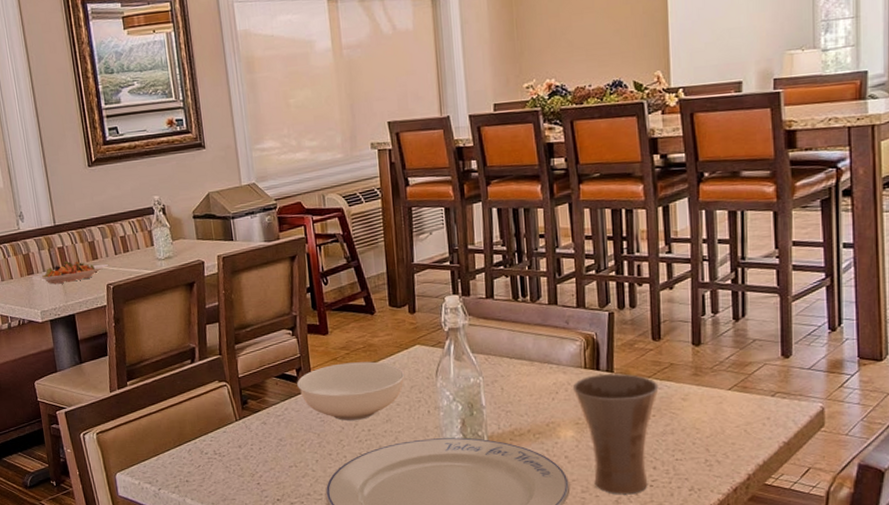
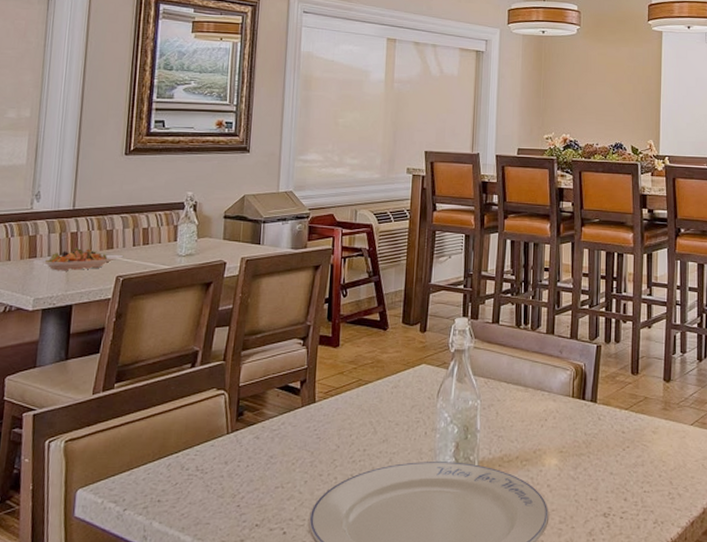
bowl: present [297,361,405,421] -> none [299,378,408,438]
cup: present [572,373,659,494] -> none [560,403,634,525]

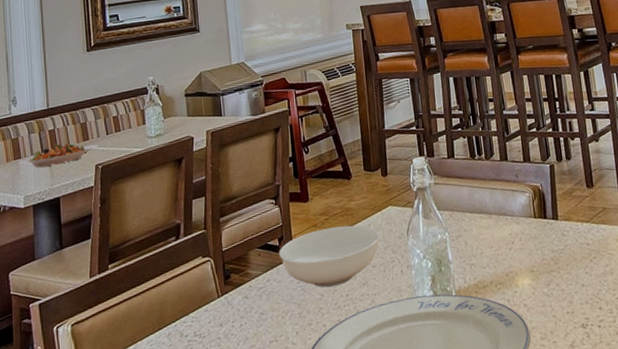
bowl: none [299,378,408,438] -> present [279,225,380,288]

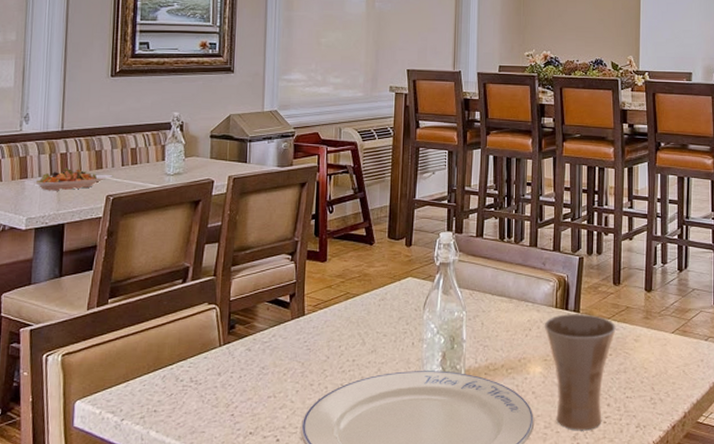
bowl: present [279,225,380,288] -> none [289,291,395,350]
cup: none [525,220,597,338] -> present [544,313,616,430]

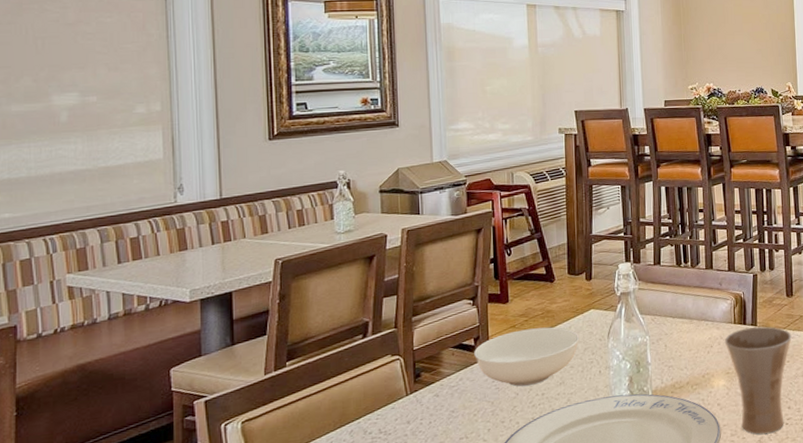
salad: present [25,167,113,191] -> none [185,235,280,261]
bowl: none [289,291,395,350] -> present [474,327,580,387]

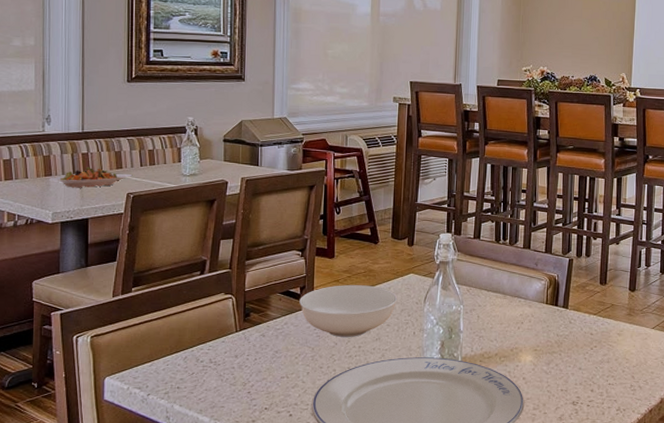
salad: none [185,235,280,261] -> present [49,166,133,188]
cup: present [724,326,792,434] -> none [535,309,601,412]

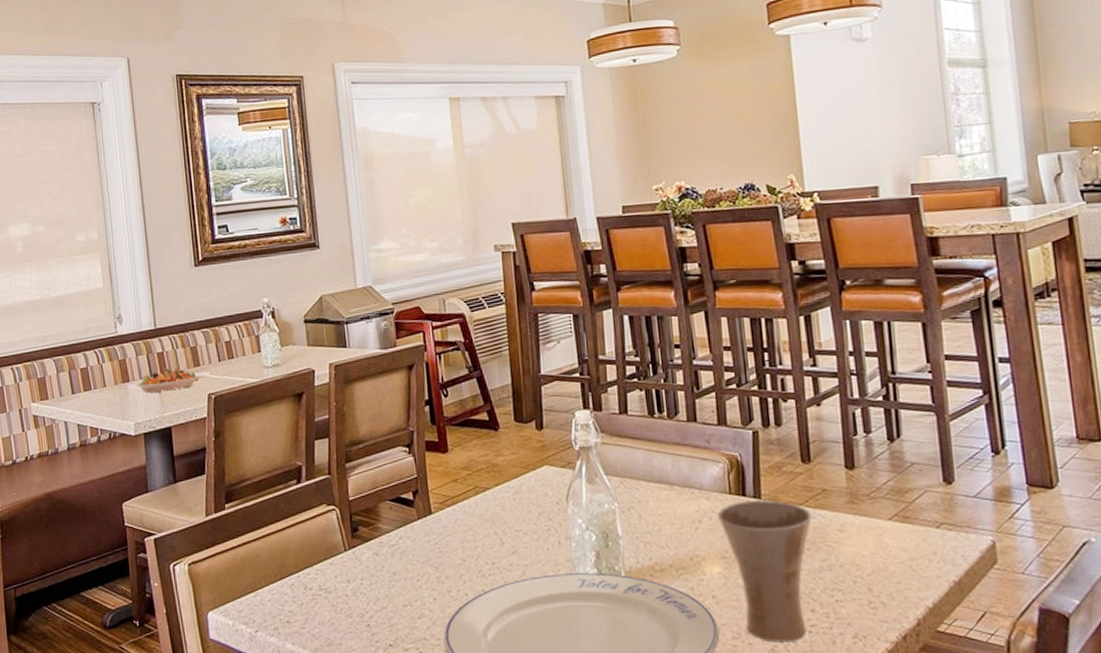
bowl: present [299,285,398,337] -> none [413,484,533,552]
cup: none [535,309,601,412] -> present [717,499,812,641]

